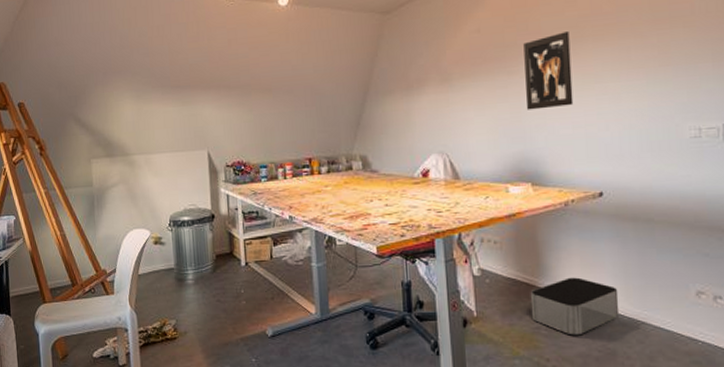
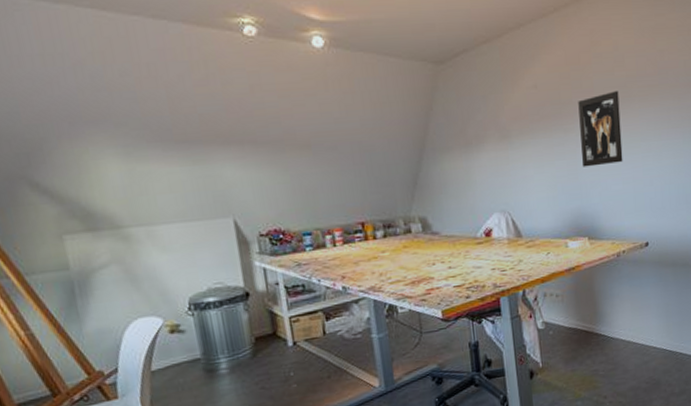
storage bin: present [530,277,620,336] -> none [589,320,663,373]

